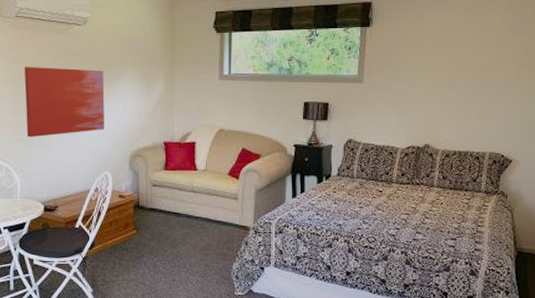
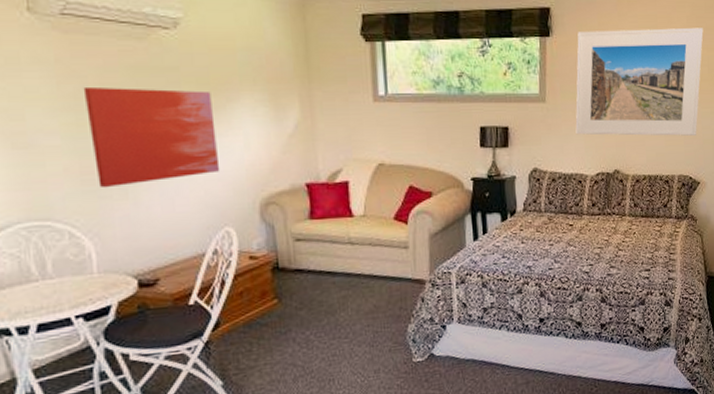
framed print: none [389,16,522,116] -> present [575,27,704,136]

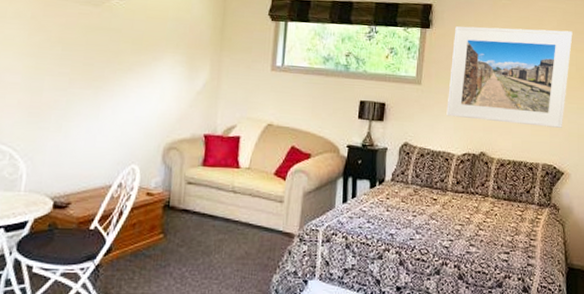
wall art: present [83,88,220,188] -> none [41,40,142,121]

